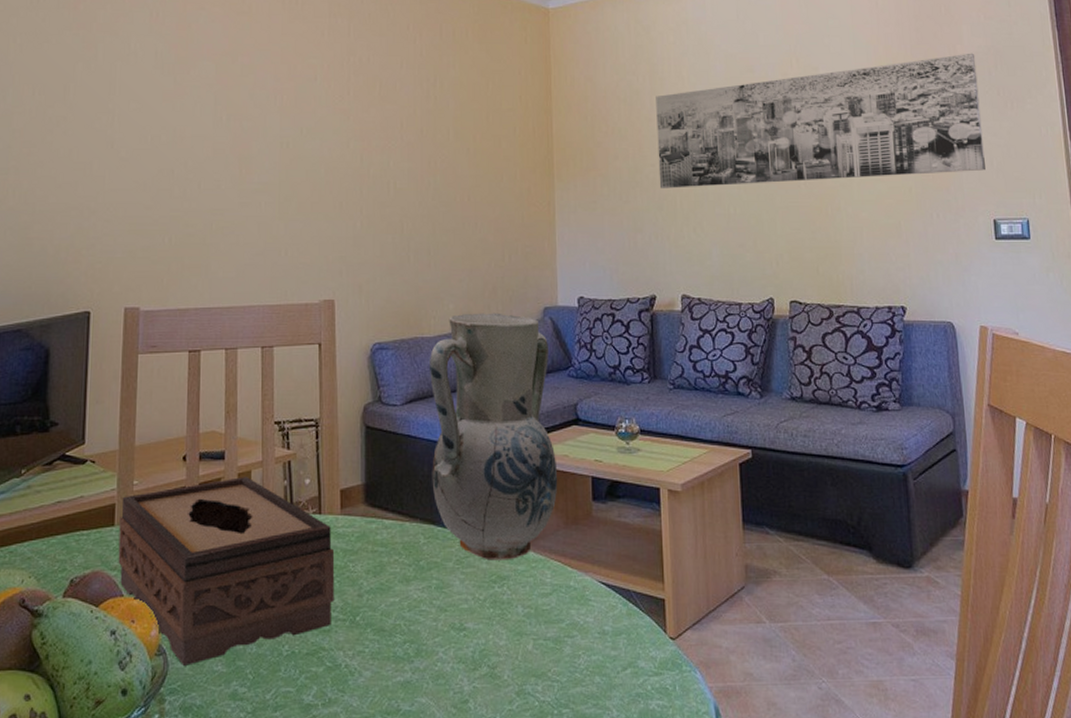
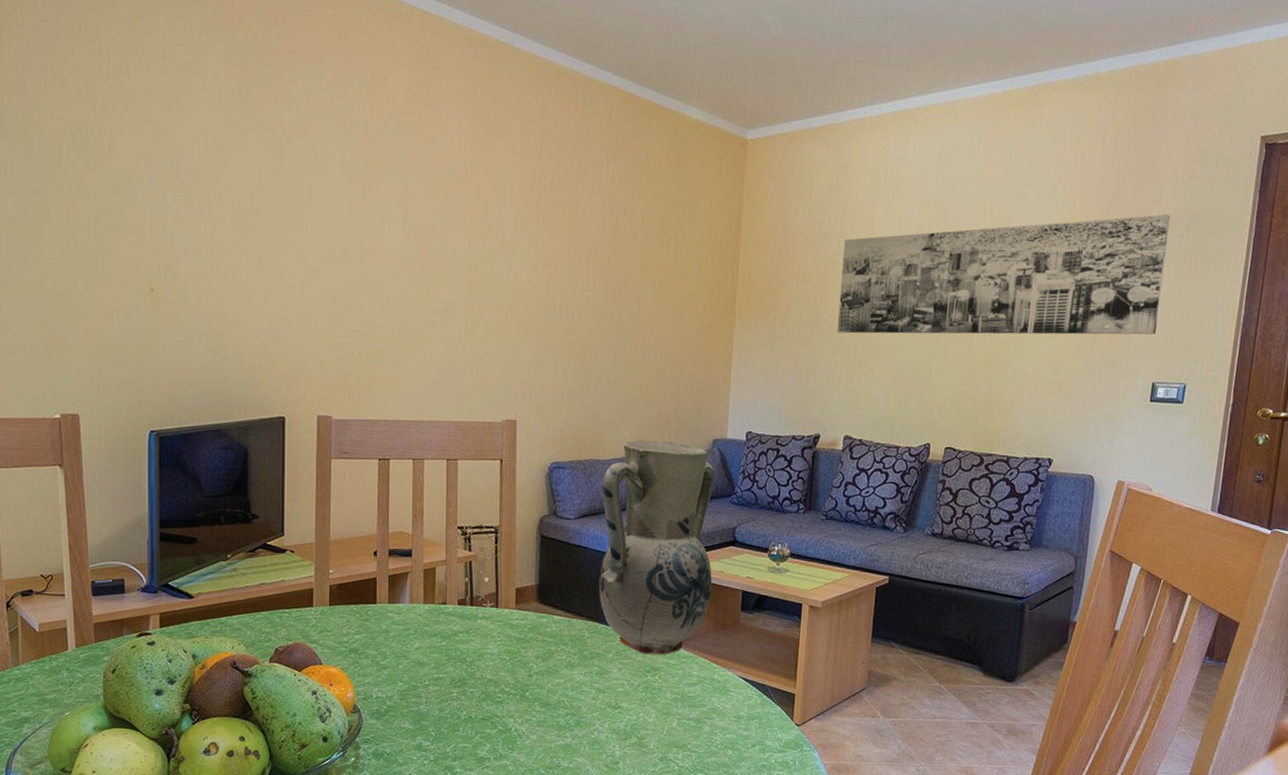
tissue box: present [118,477,335,666] -> none [317,572,509,722]

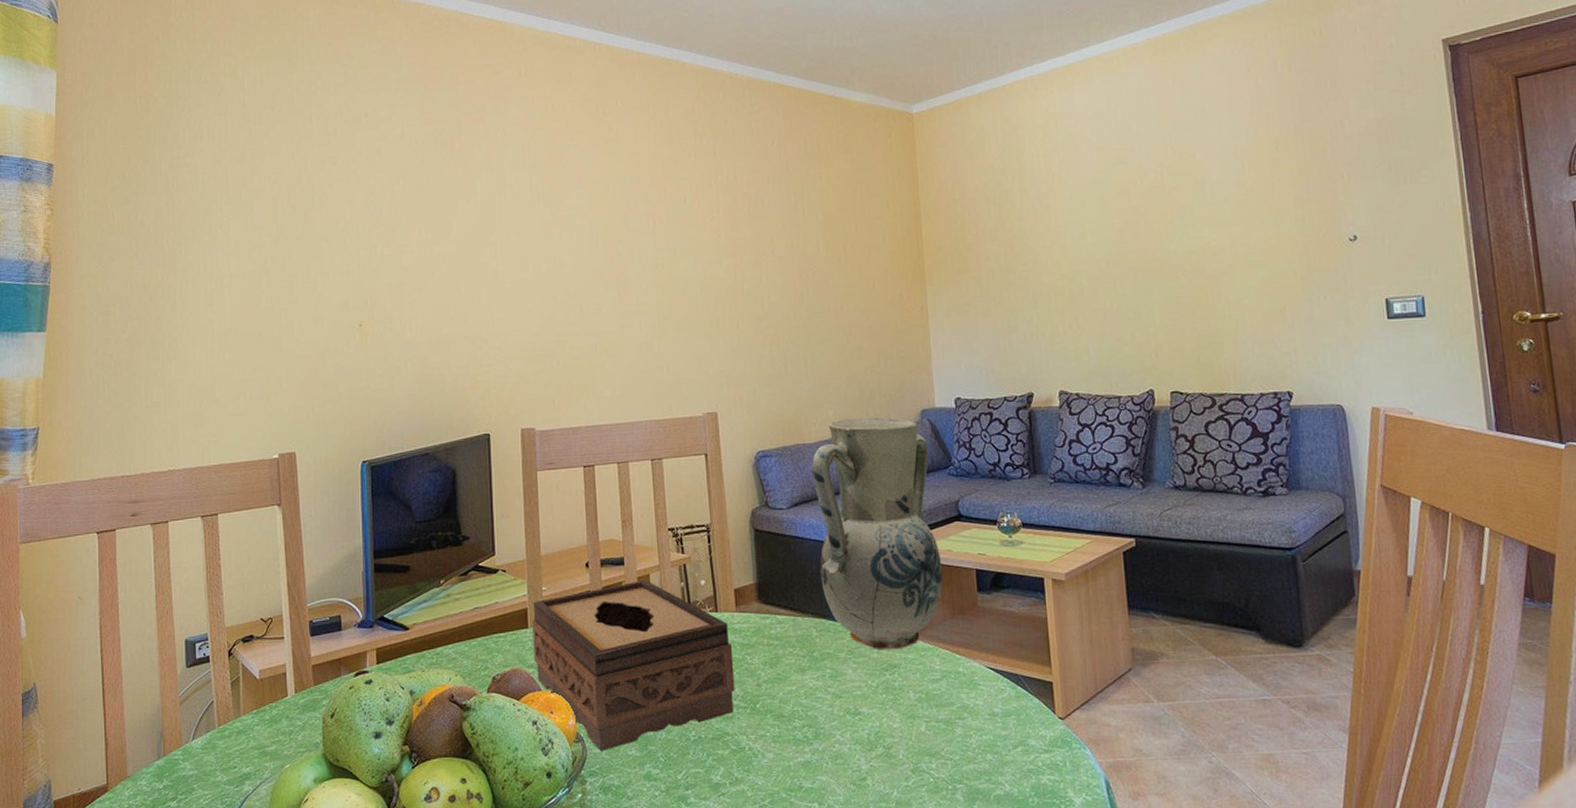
tissue box: none [317,572,509,722] -> present [532,580,735,751]
wall art: present [836,214,1171,335] -> none [1026,127,1376,287]

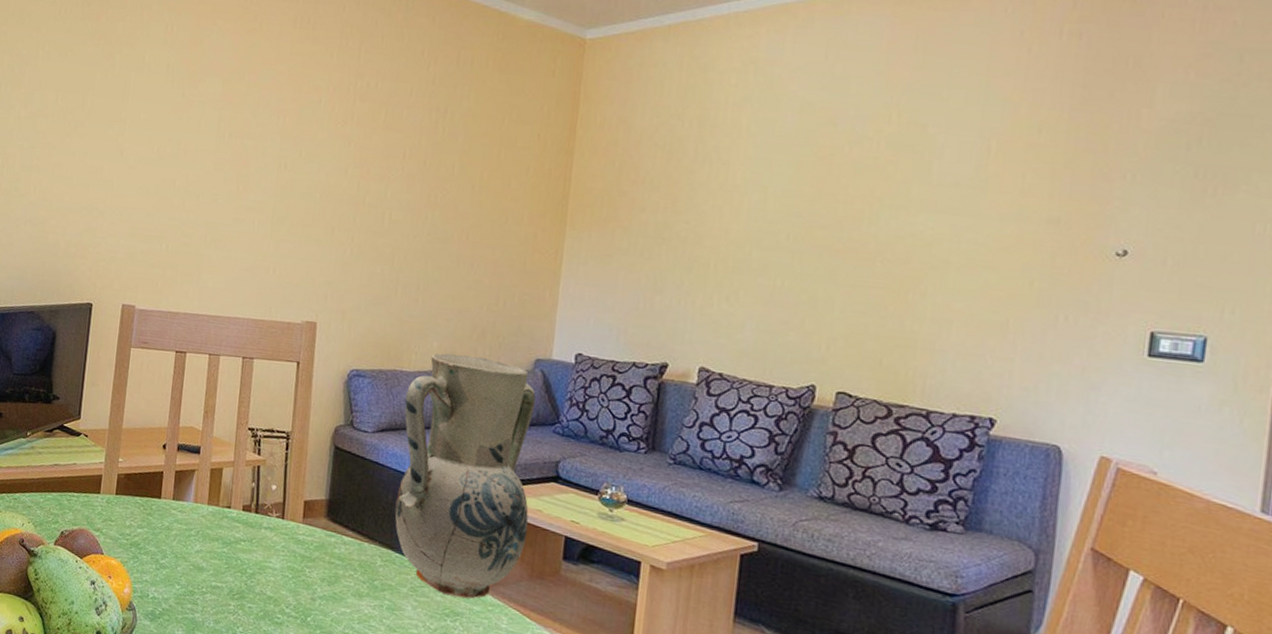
tissue box: present [532,580,735,751] -> none [101,470,293,625]

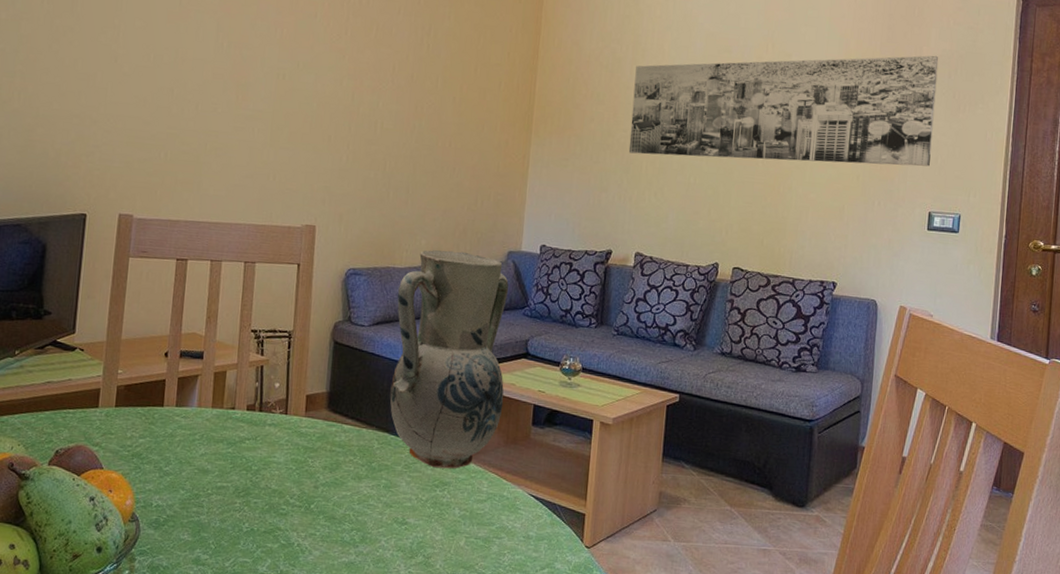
wall art: none [691,120,1170,271] -> present [628,55,939,167]

